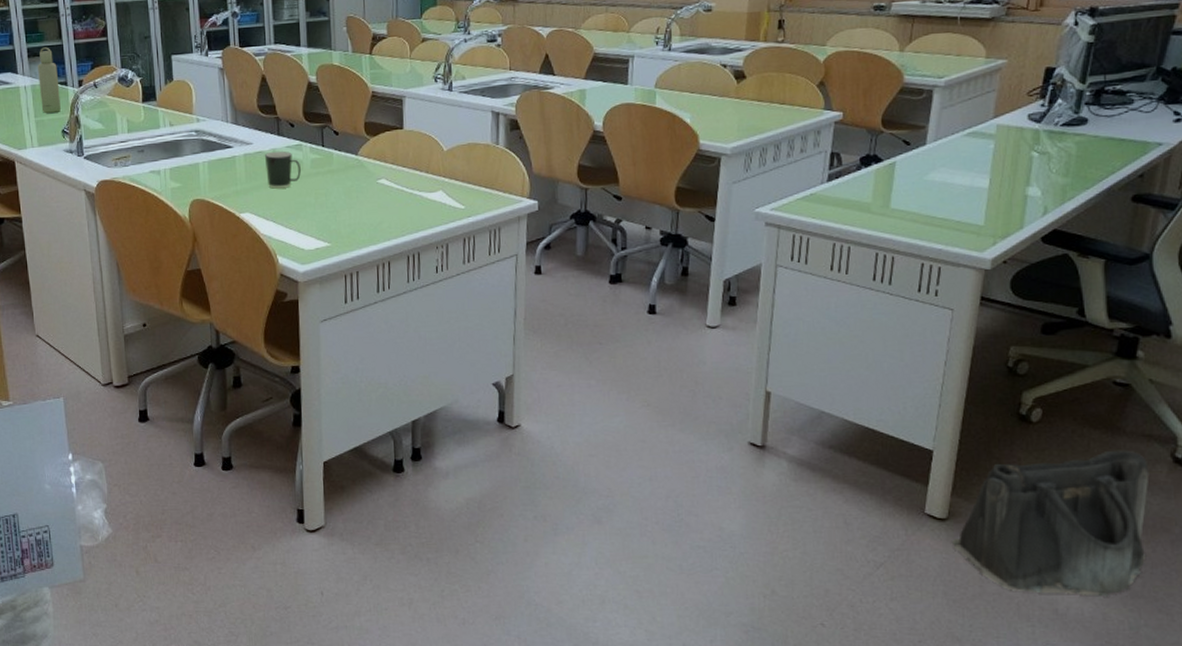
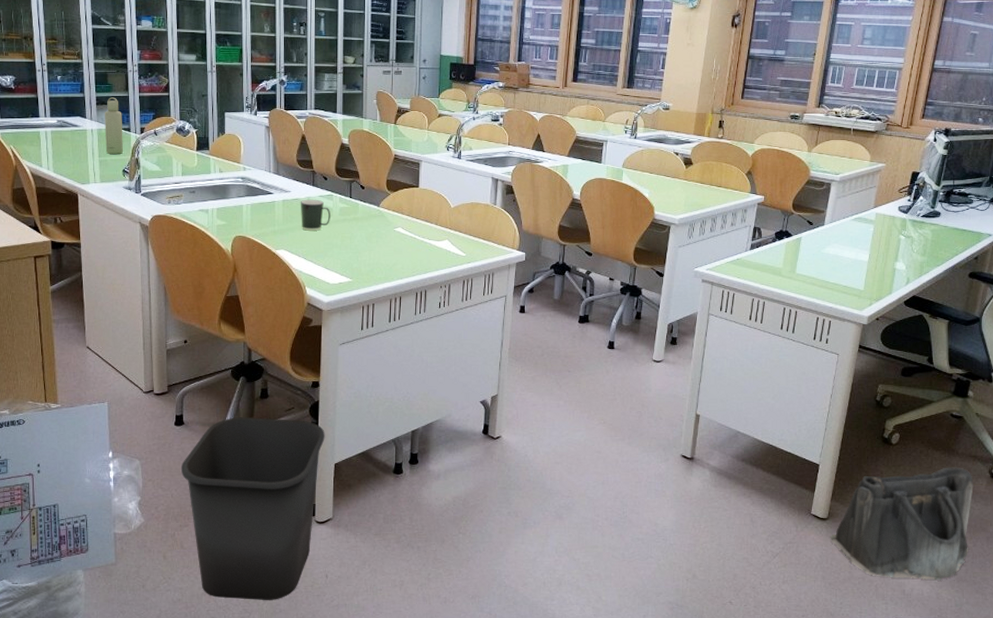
waste bin: none [149,410,310,621] -> present [181,417,325,600]

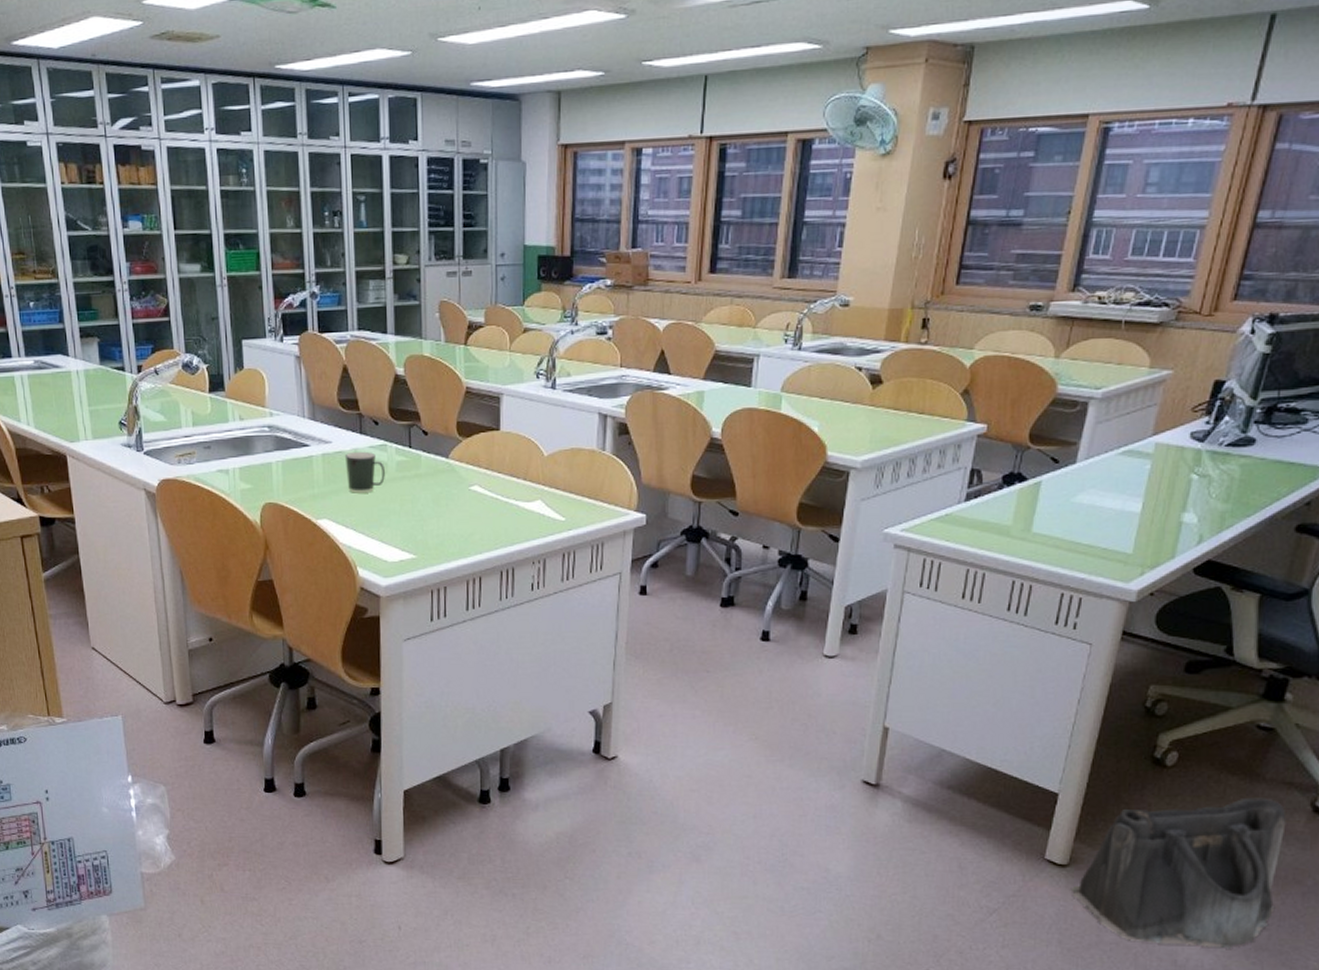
bottle: present [105,97,123,154] -> none [91,326,118,402]
waste bin: present [181,417,325,600] -> none [215,733,390,955]

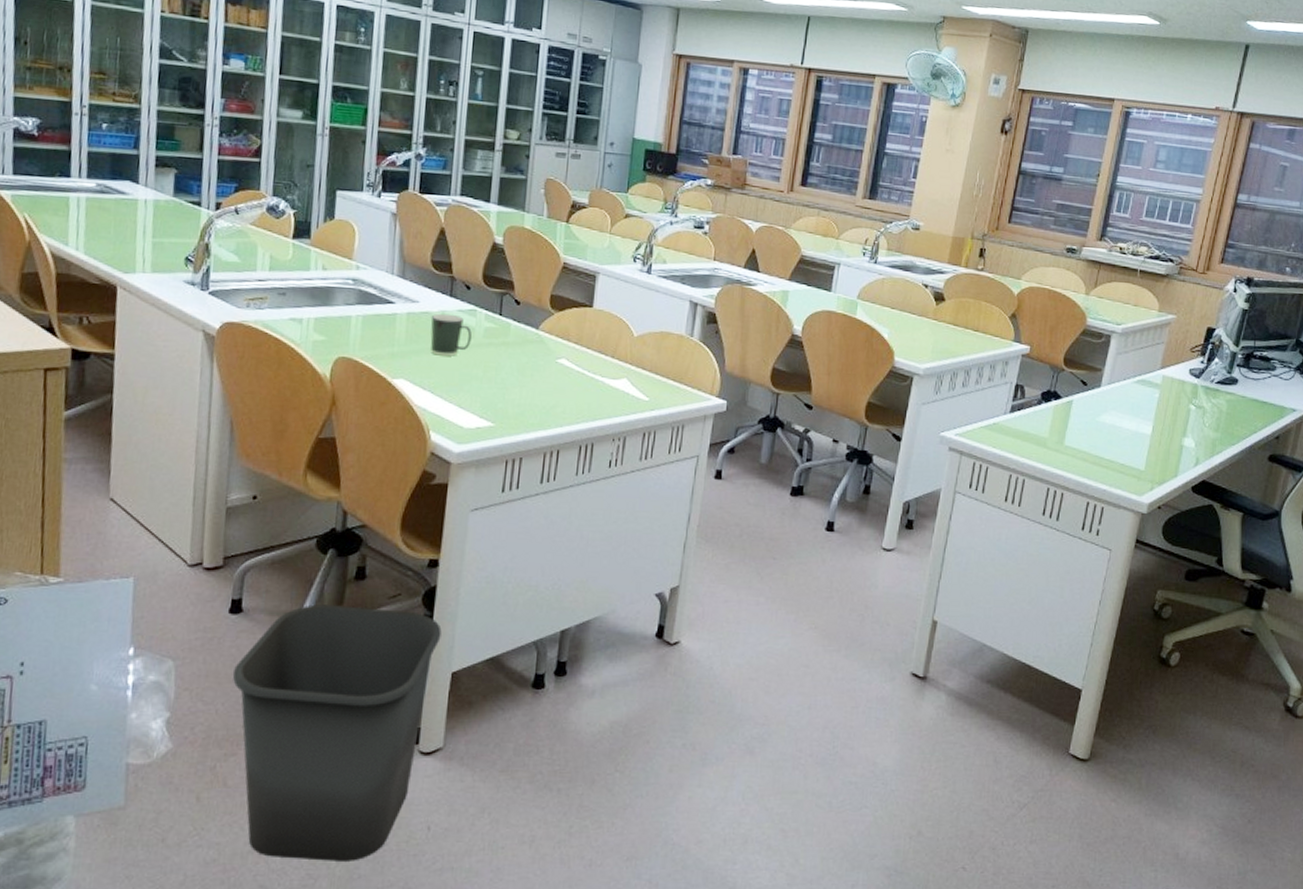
waste bin: none [215,733,390,955] -> present [233,604,442,861]
saddlebag: present [1070,797,1287,949] -> none [1090,696,1265,842]

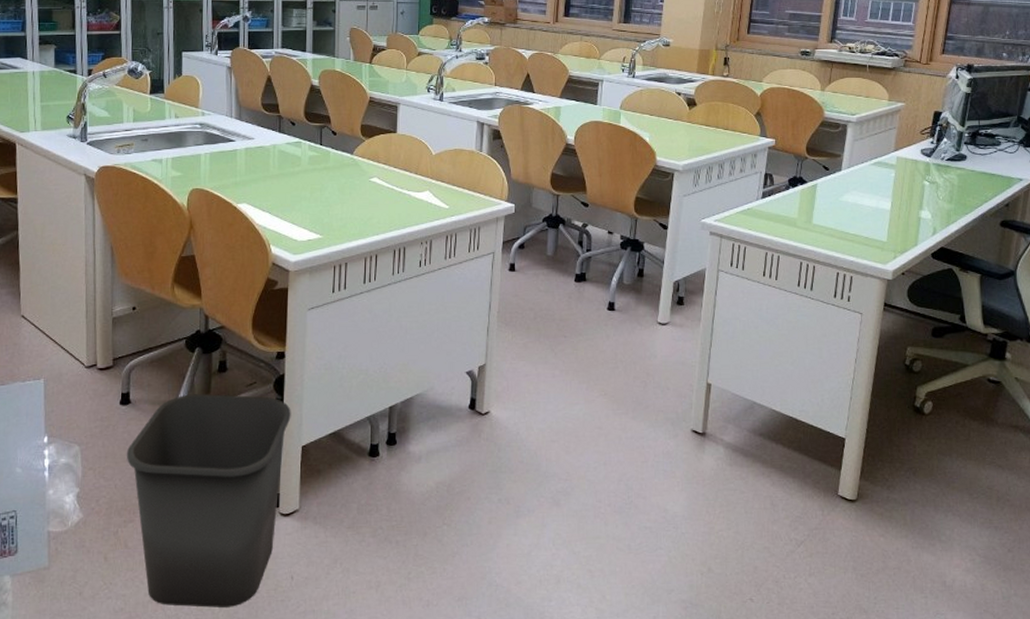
mug: present [430,313,472,356] -> none [264,147,298,182]

